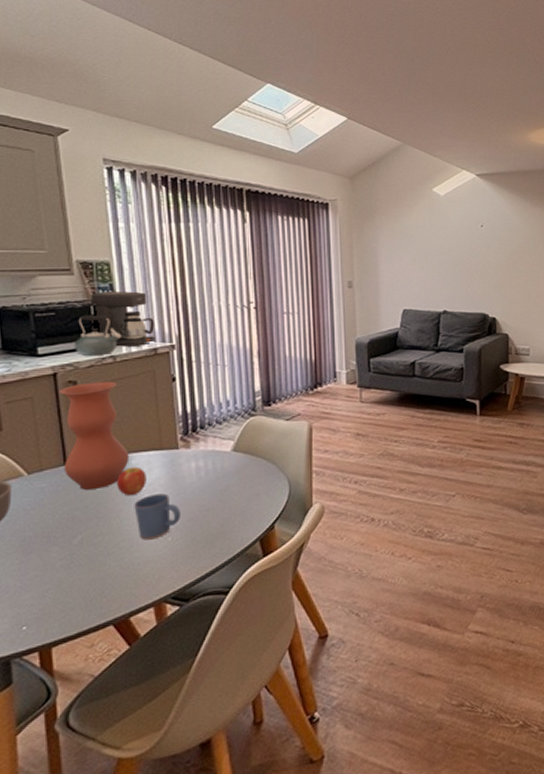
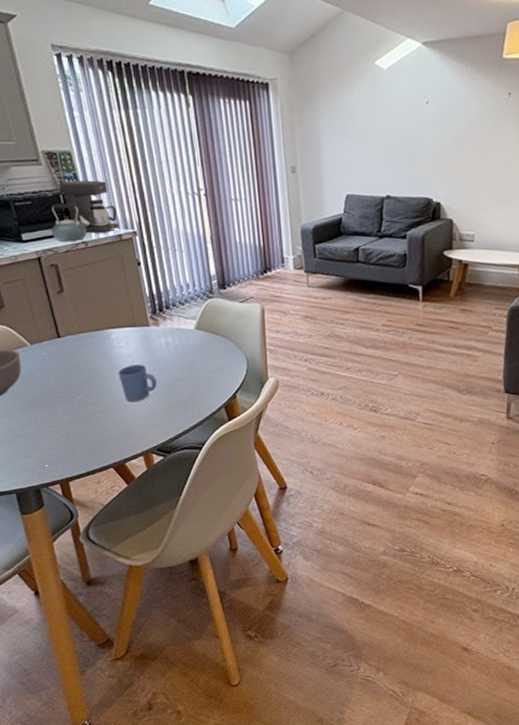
vase: present [58,381,130,490] -> none [44,265,110,359]
fruit: present [117,467,146,496] -> none [101,341,126,366]

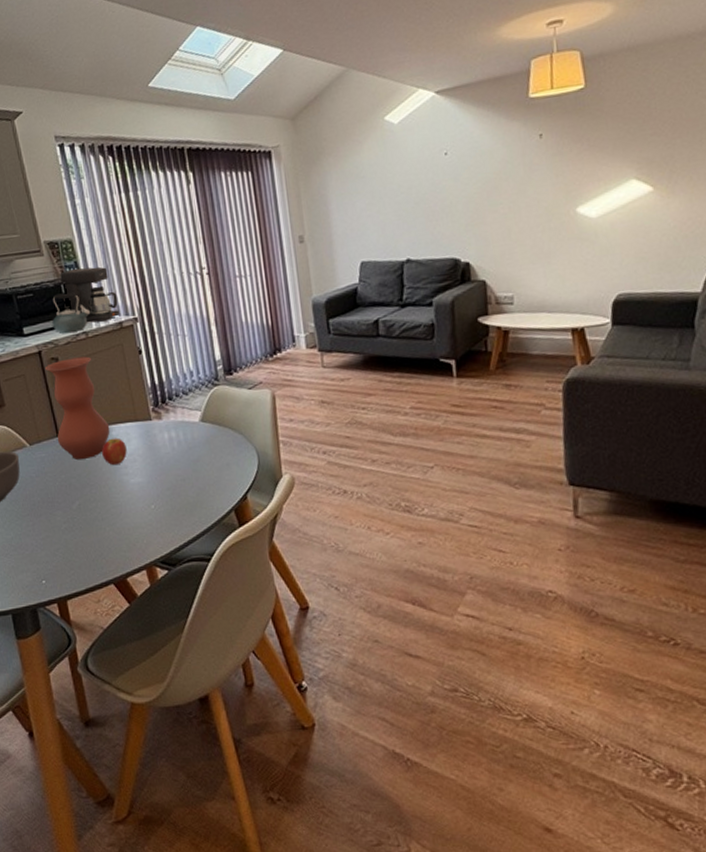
vase: none [44,265,110,359] -> present [44,356,110,459]
fruit: none [101,341,126,366] -> present [102,438,127,466]
mug: present [118,364,157,402] -> none [119,463,160,507]

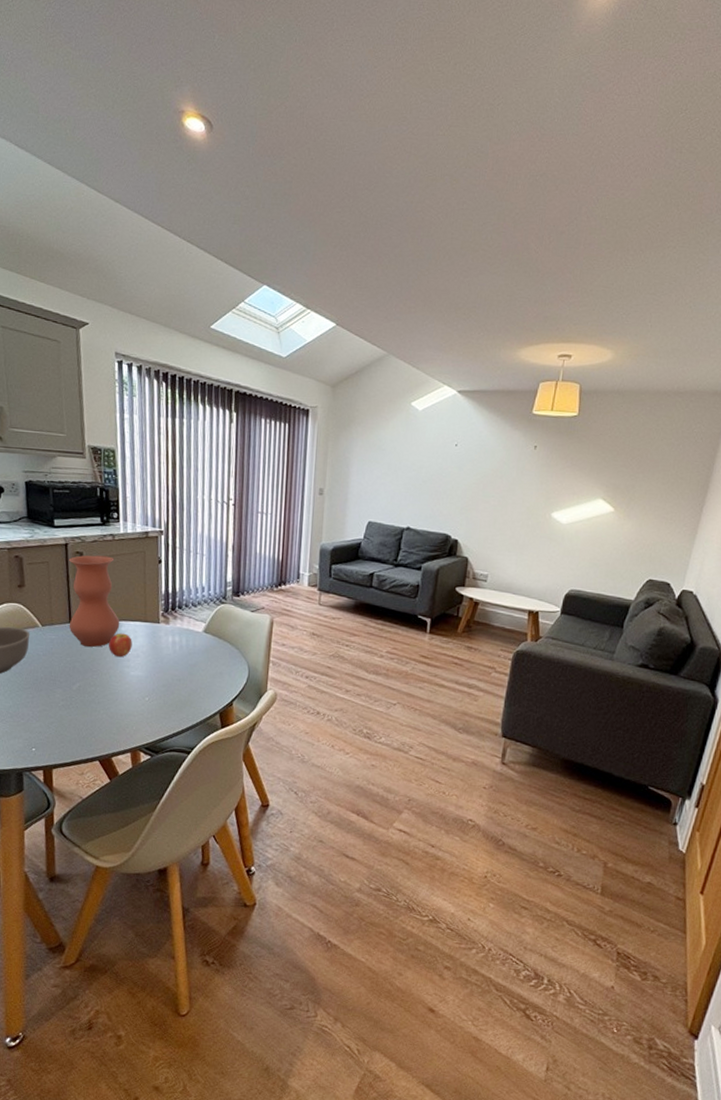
kettle: present [52,292,90,333] -> none [83,495,120,533]
coffee maker: present [60,266,120,323] -> none [97,475,148,528]

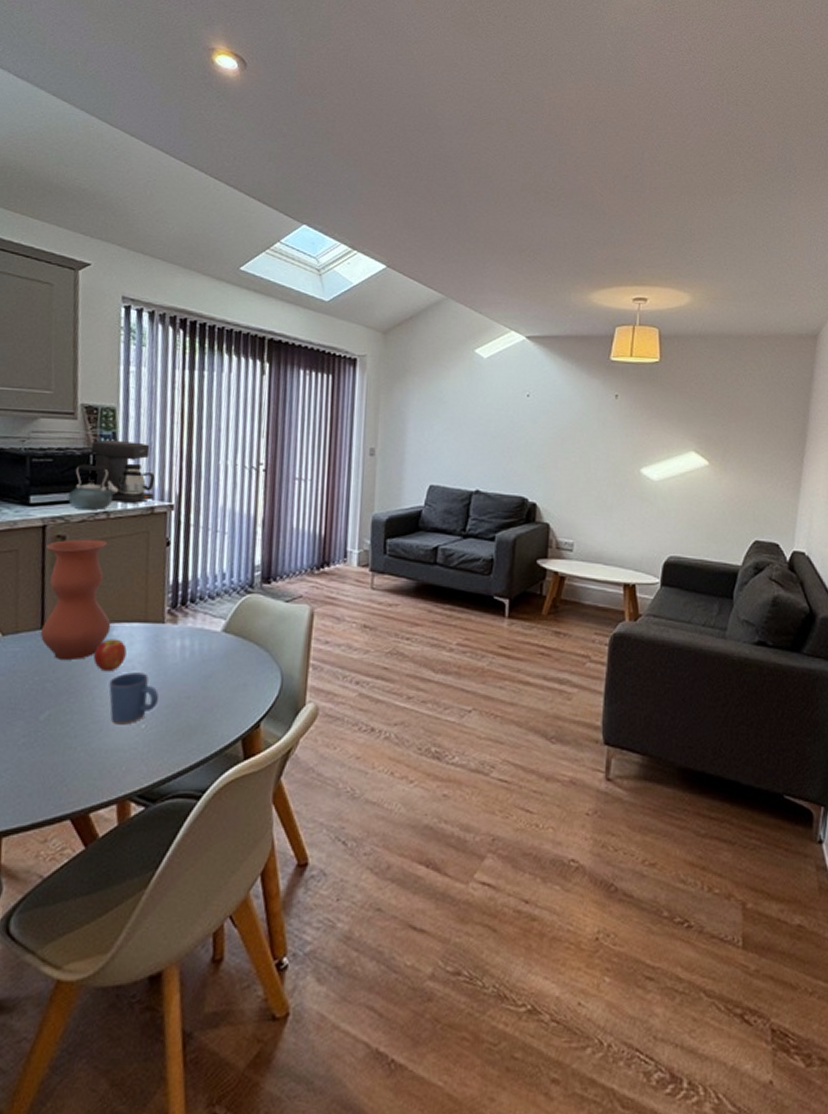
kettle: none [83,495,120,533] -> present [68,464,118,510]
coffee maker: none [97,475,148,528] -> present [88,439,155,503]
mug: none [121,658,157,697] -> present [109,672,159,725]

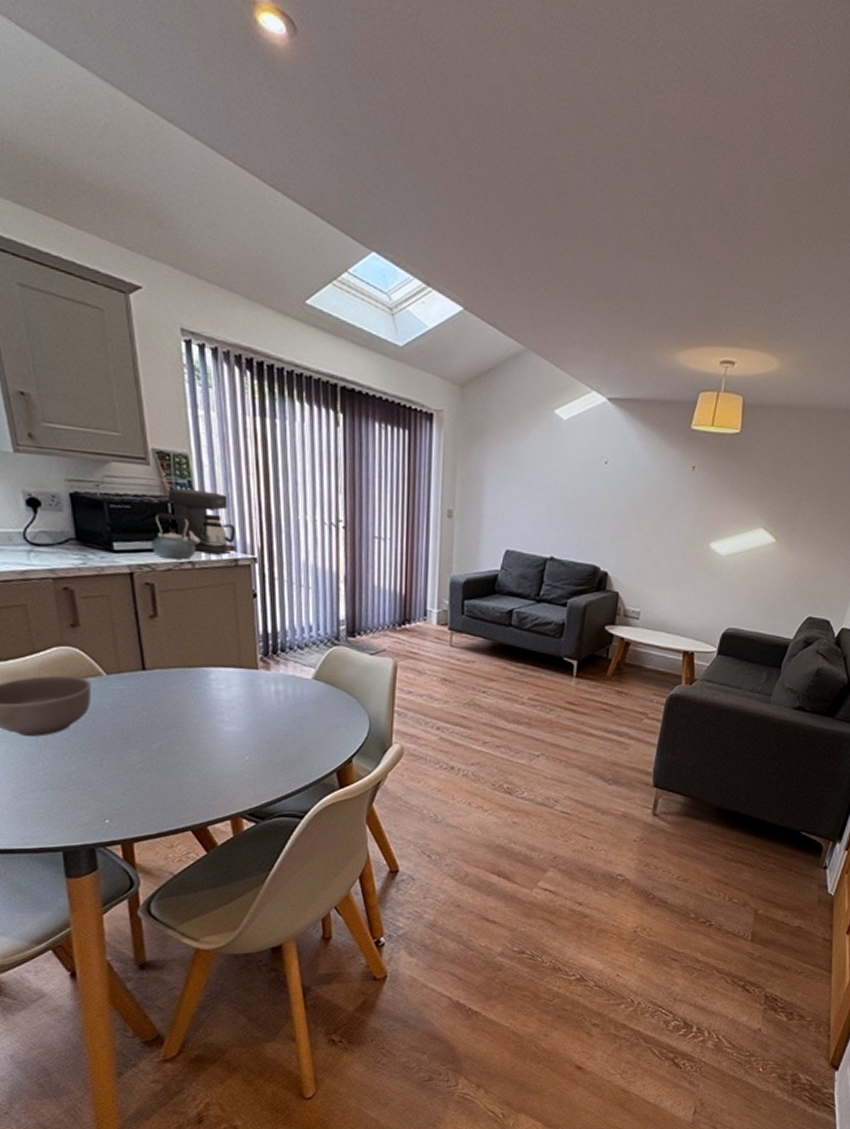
vase: present [40,539,111,660] -> none [135,587,208,699]
fruit: present [93,639,127,672] -> none [195,681,225,711]
mug: present [109,672,159,725] -> none [212,711,258,756]

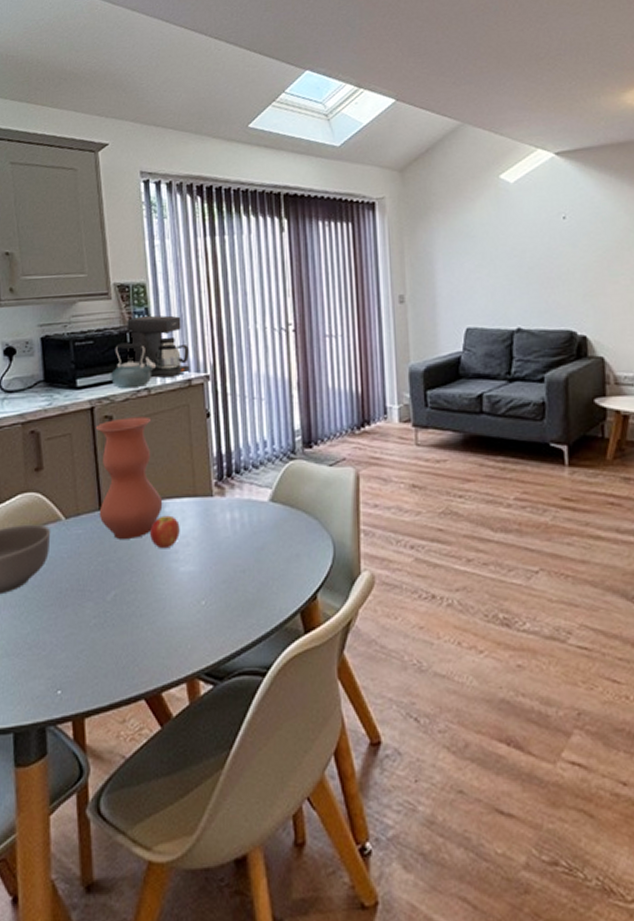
vase: none [135,587,208,699] -> present [95,416,163,539]
fruit: none [195,681,225,711] -> present [150,515,180,549]

